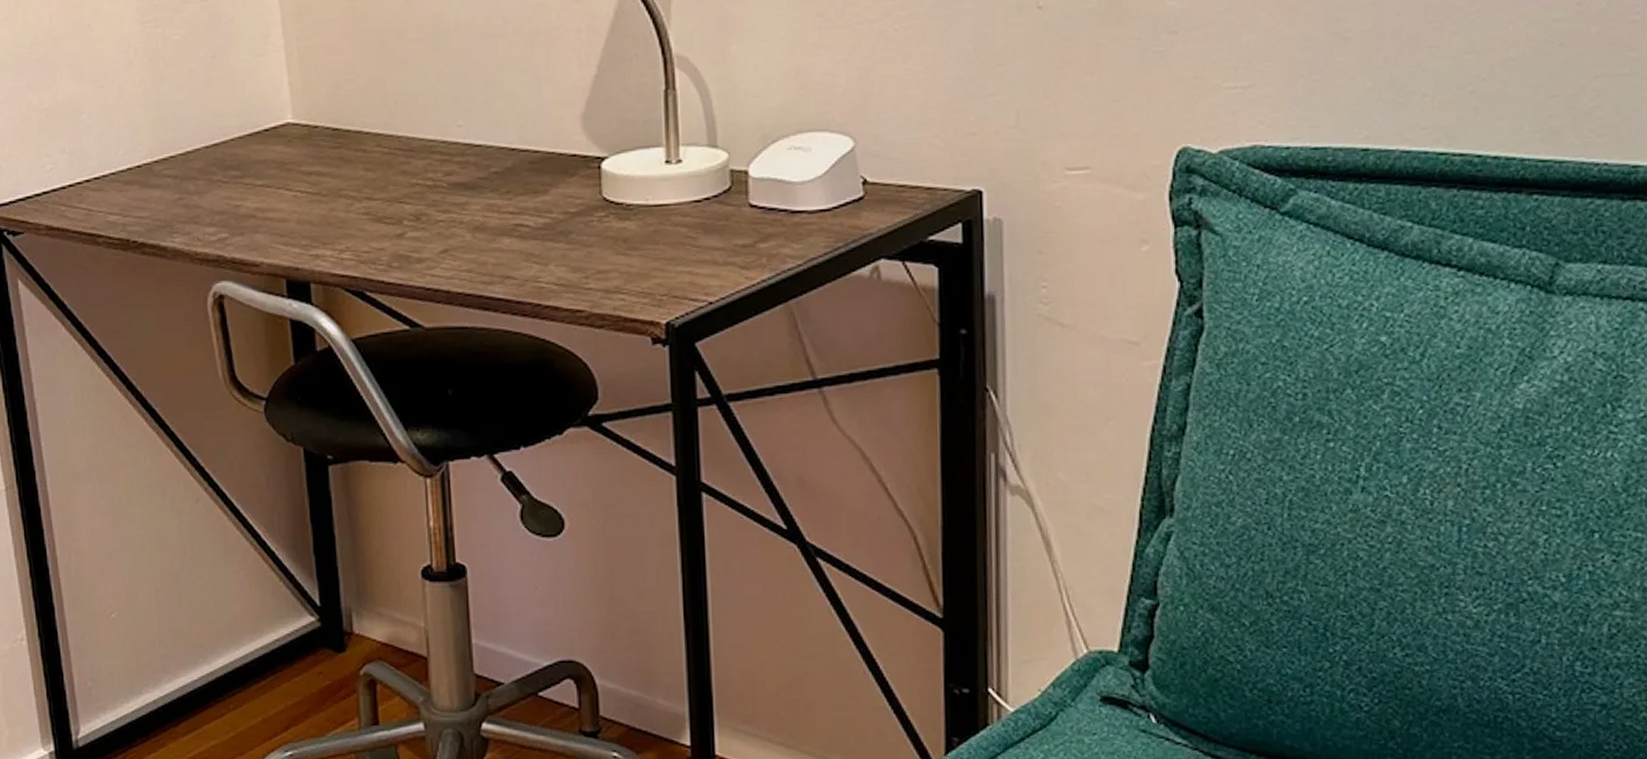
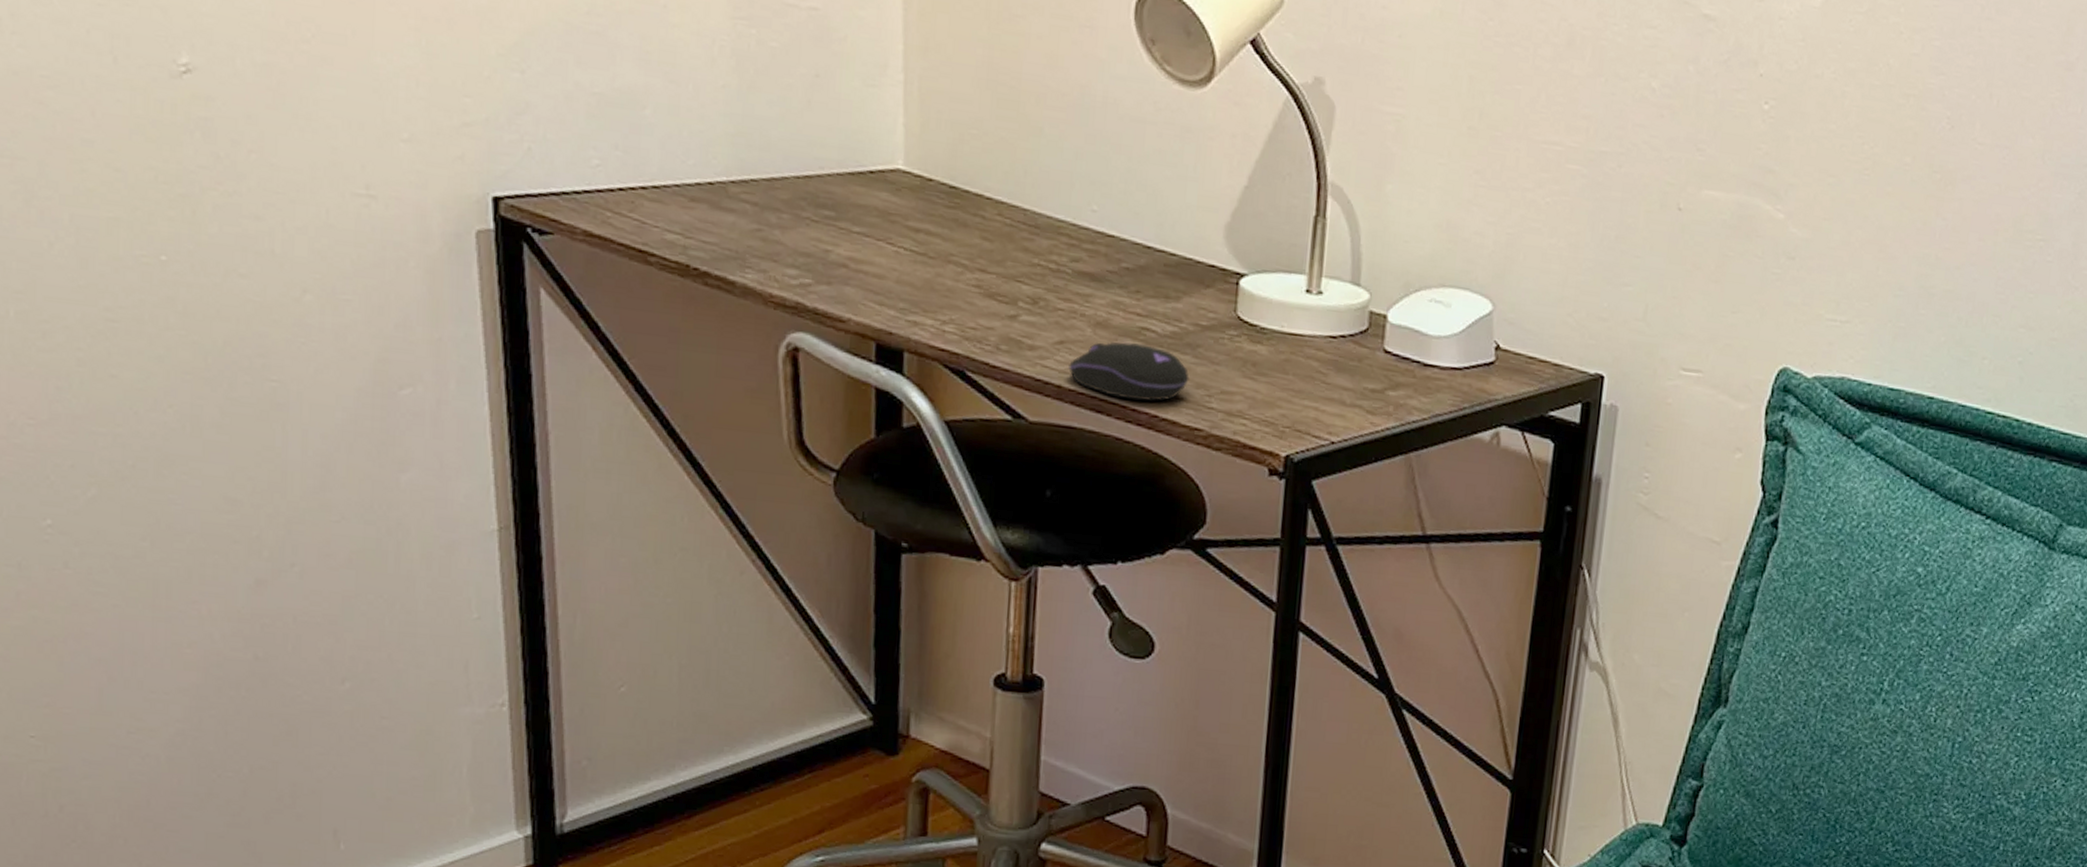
computer mouse: none [454,240,566,293] -> present [1069,342,1189,401]

